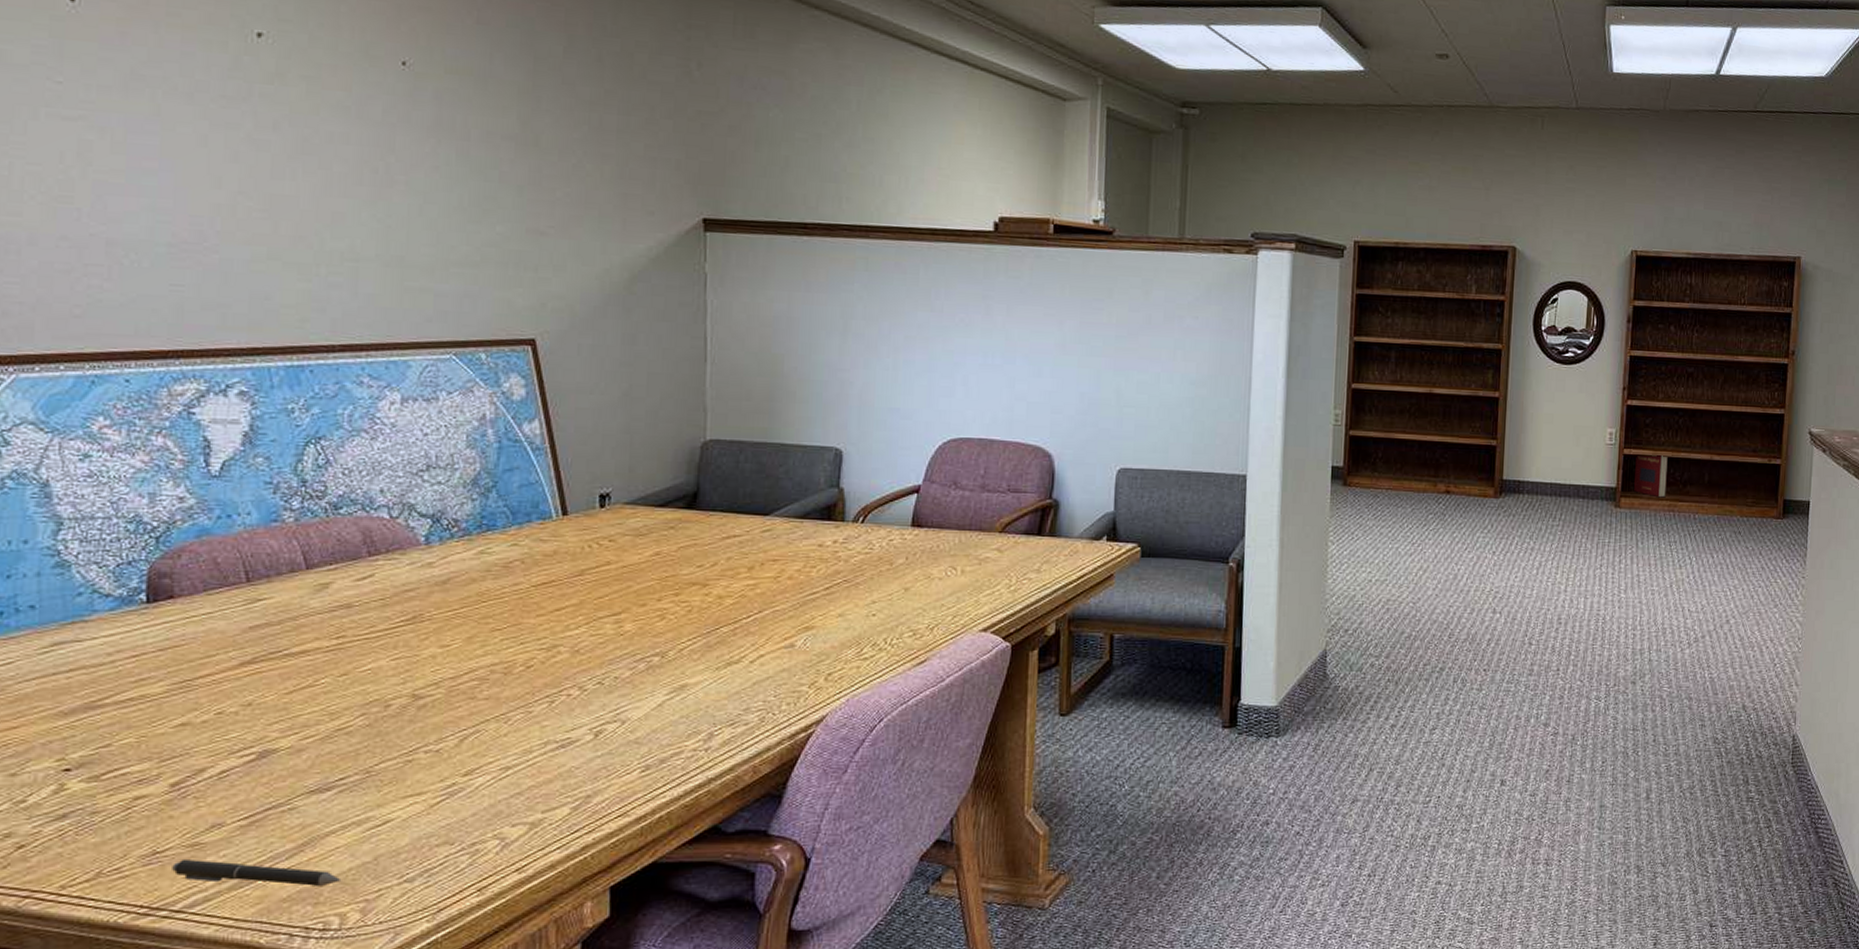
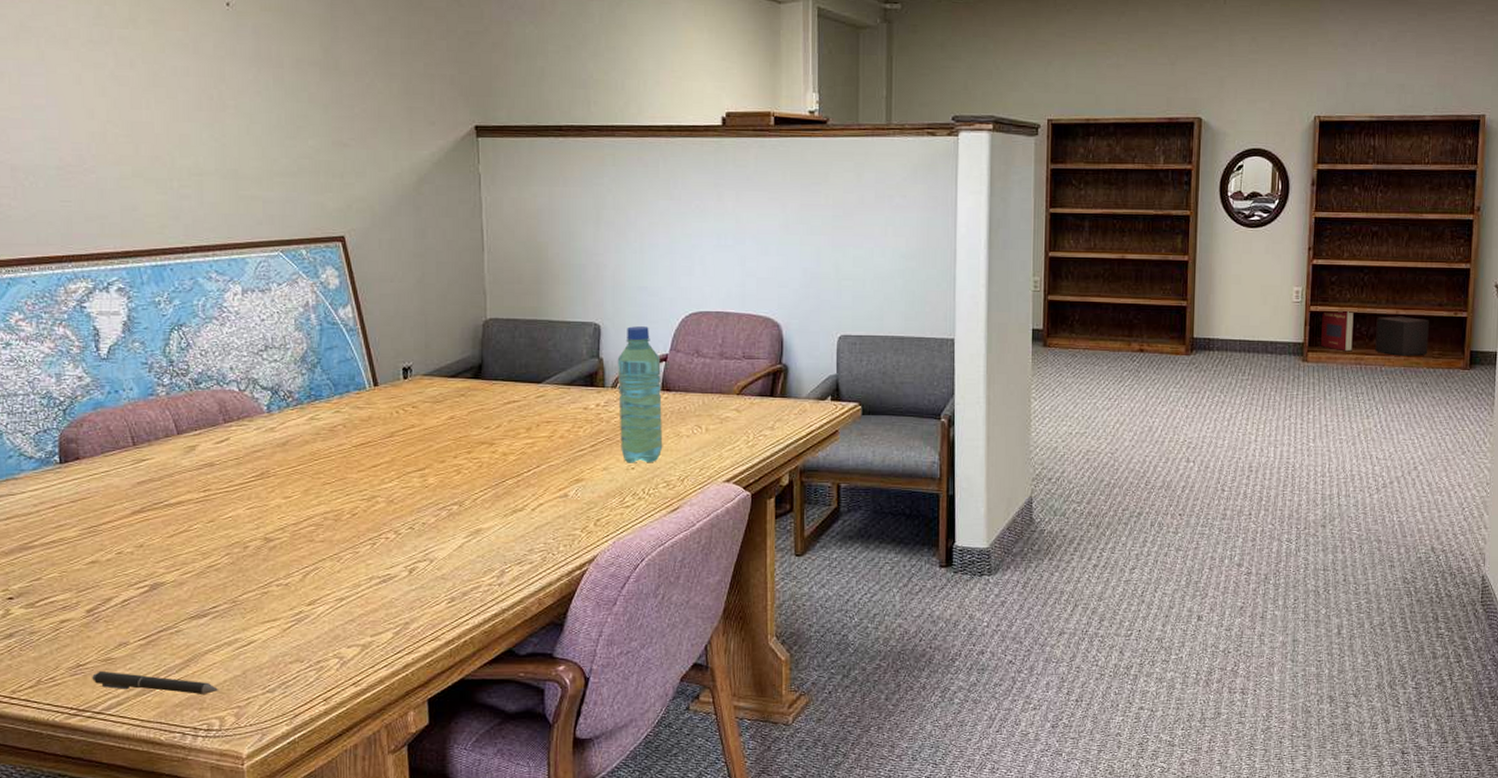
water bottle: none [859,453,912,609] -> present [617,326,663,463]
decorative box: none [1689,461,1743,504] -> present [1375,316,1429,356]

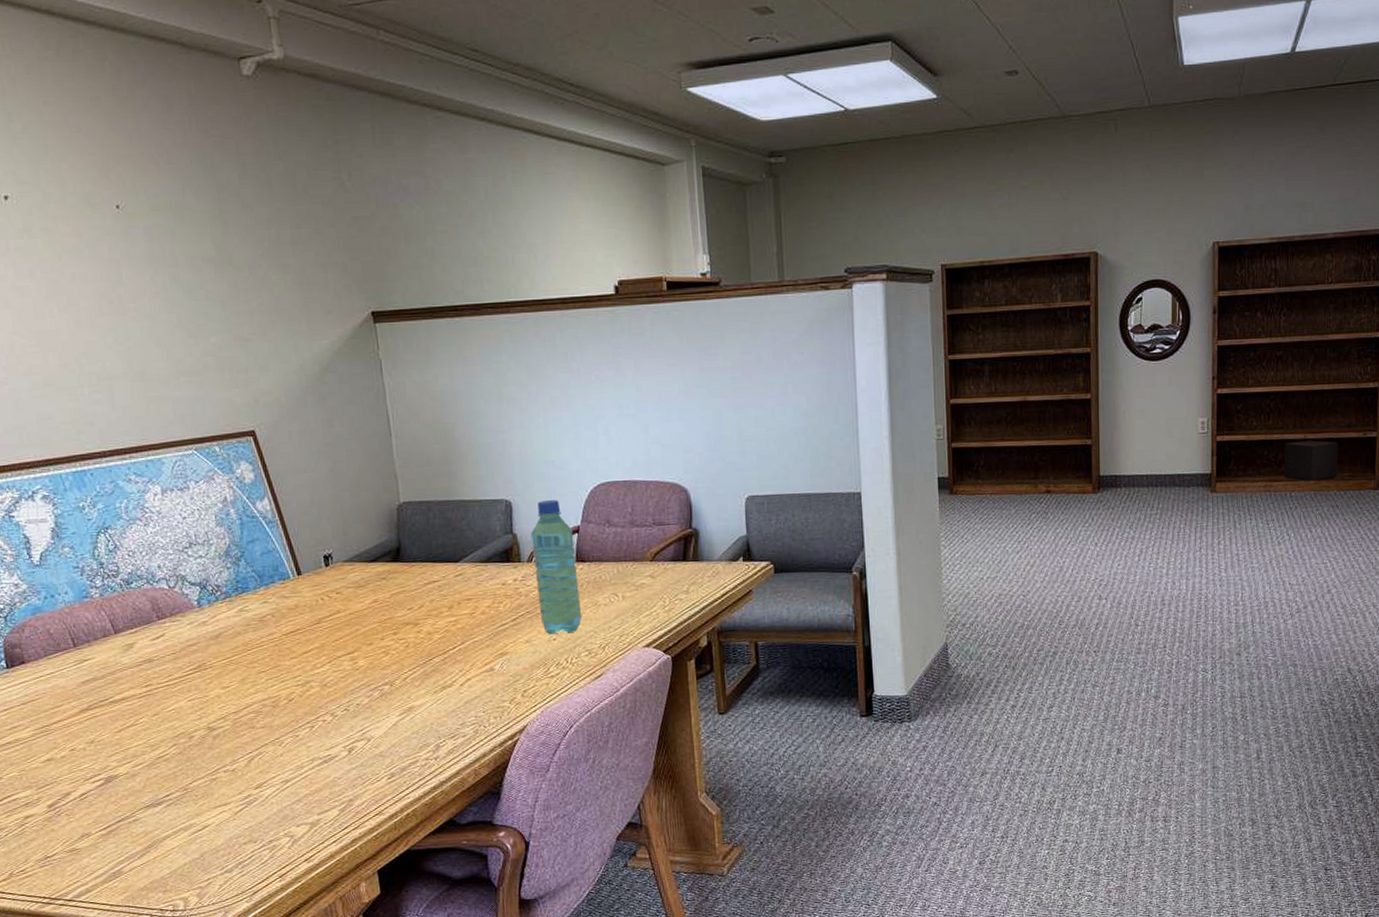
pen: present [92,670,219,696] -> none [60,861,180,879]
book: present [1321,311,1354,351] -> none [1229,439,1261,479]

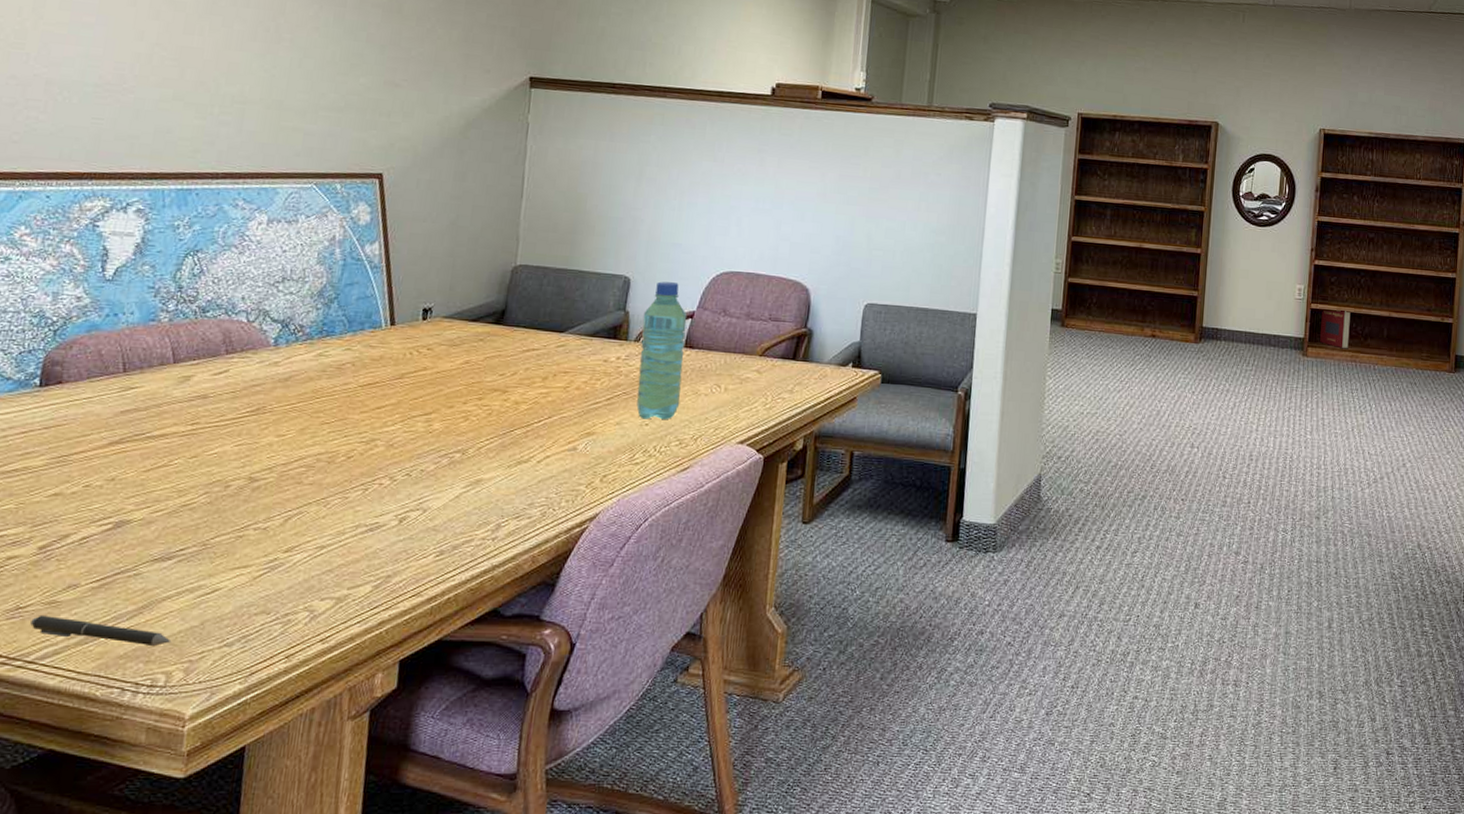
pen: none [60,861,180,879] -> present [30,614,172,647]
book: none [1229,439,1261,479] -> present [1320,310,1351,348]
decorative box: present [1284,440,1338,481] -> none [1369,318,1419,357]

